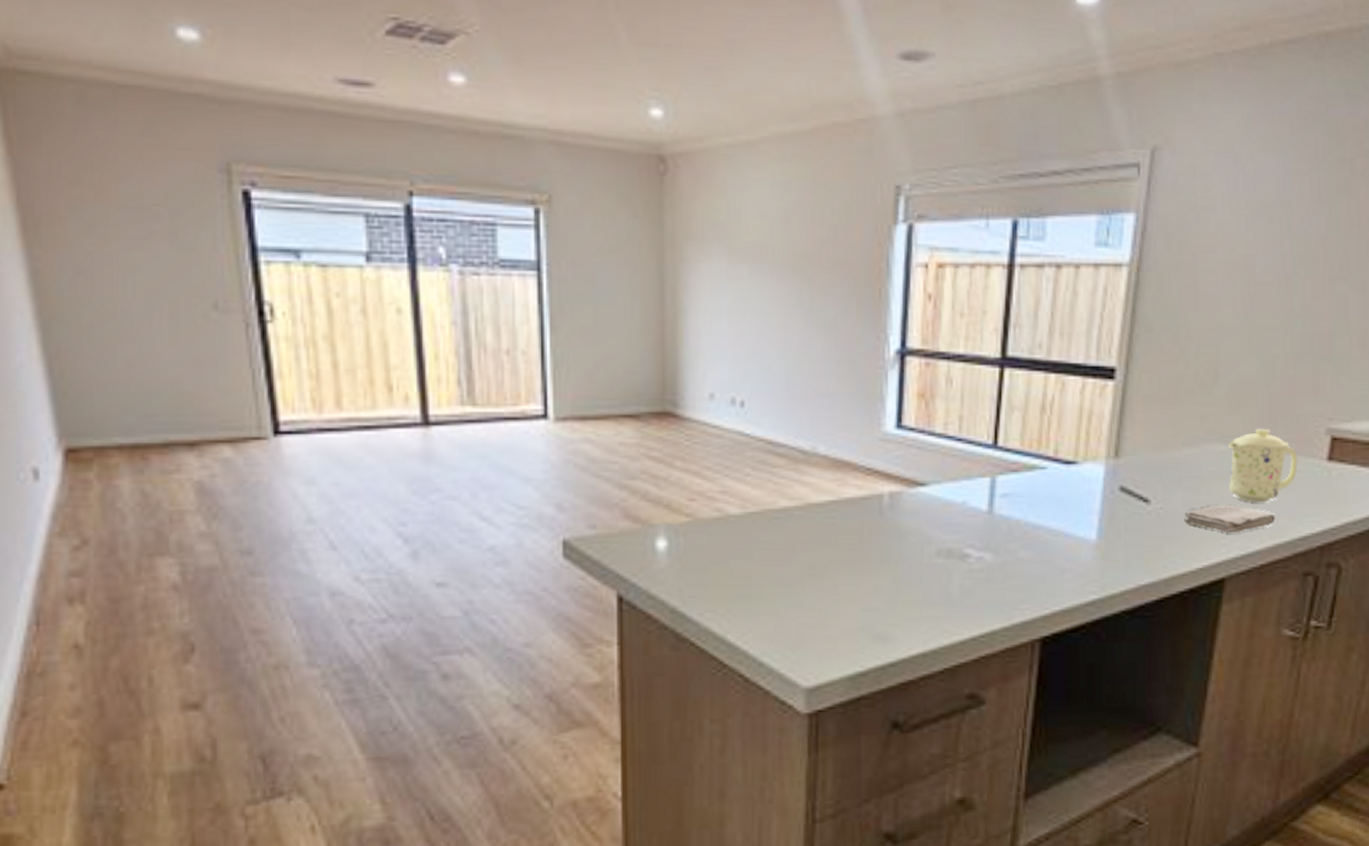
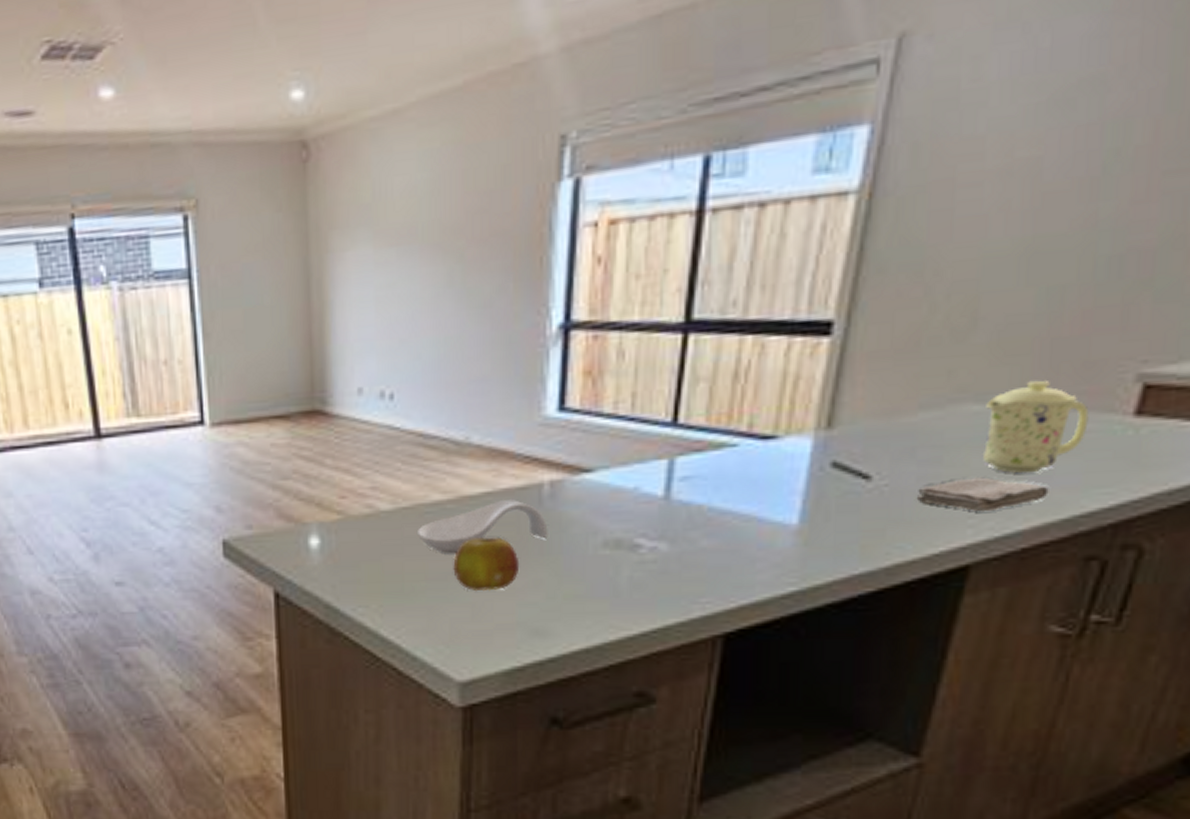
spoon rest: none [766,509,888,560] -> present [418,500,548,554]
fruit: none [800,544,861,597] -> present [453,537,518,592]

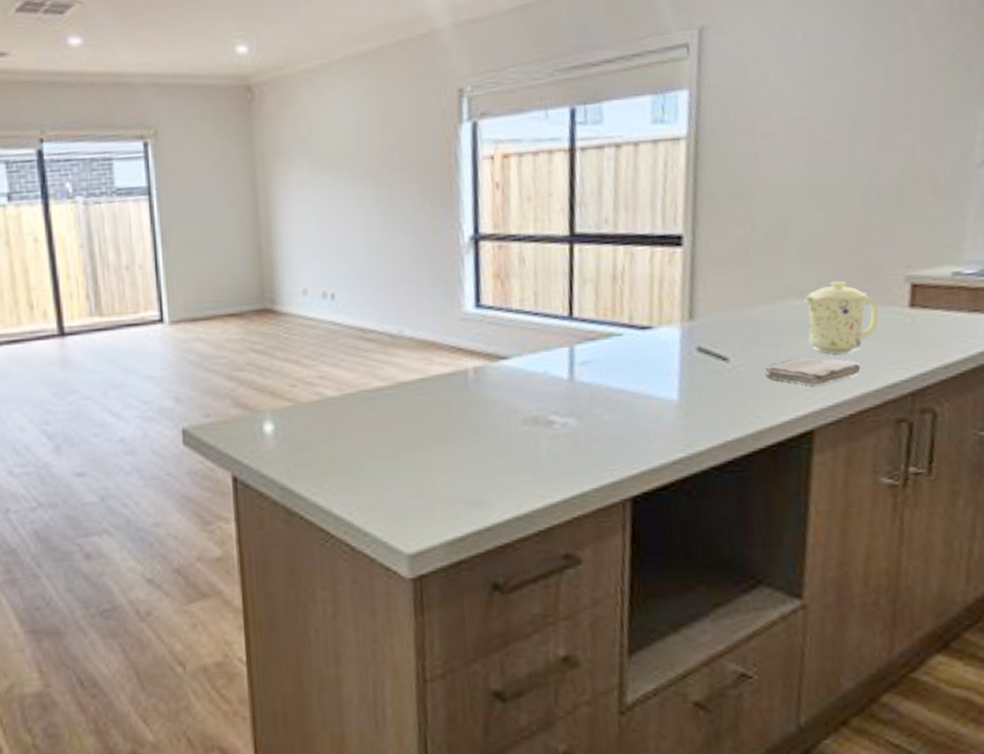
spoon rest: present [418,500,548,554] -> none [362,384,476,435]
fruit: present [453,537,518,592] -> none [395,418,453,468]

